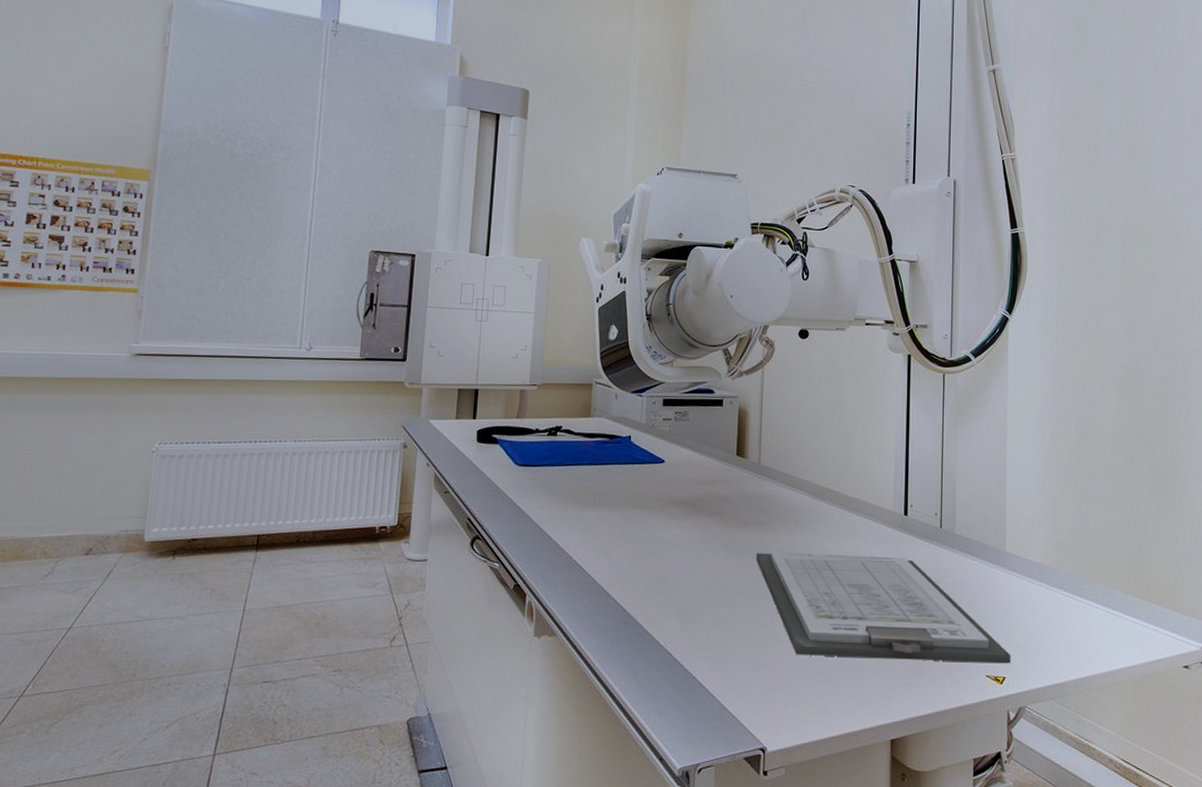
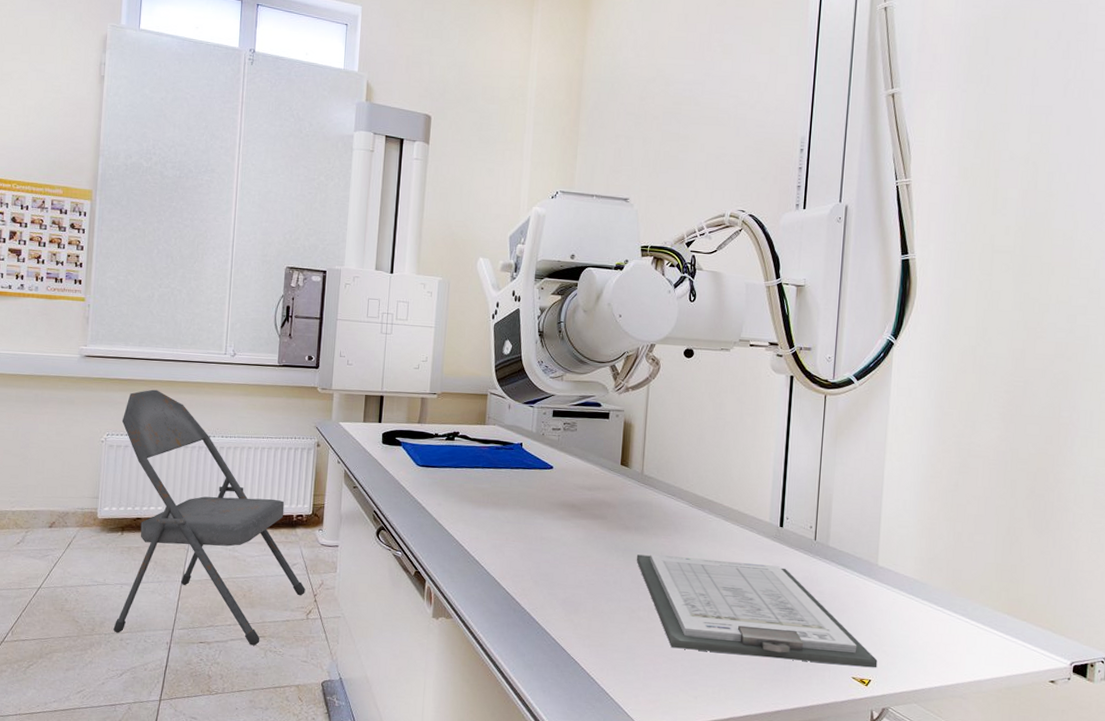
folding chair: none [159,390,389,682] -> present [113,389,305,646]

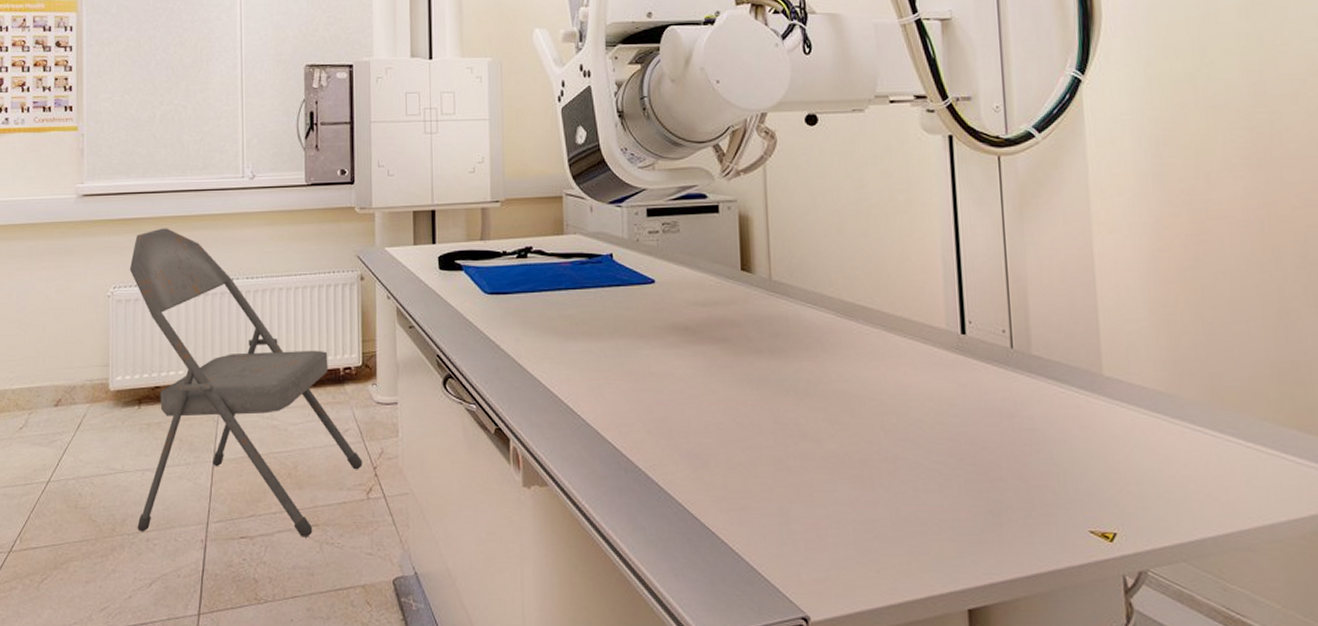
clipboard: present [636,553,878,668] -> none [775,382,1123,517]

